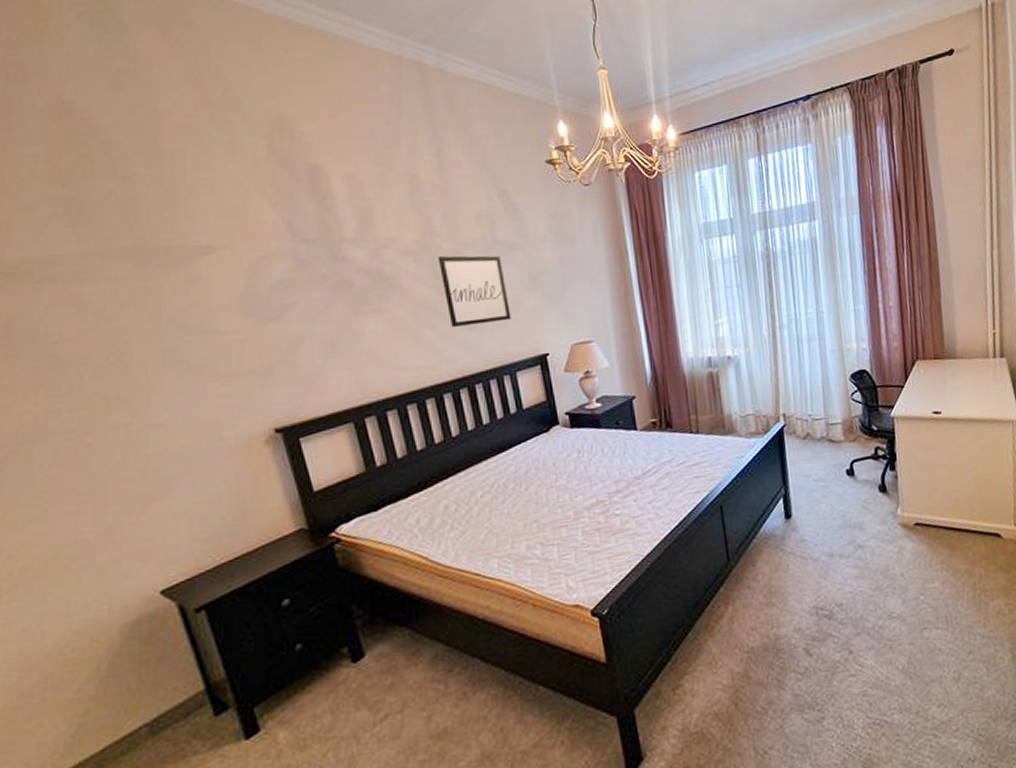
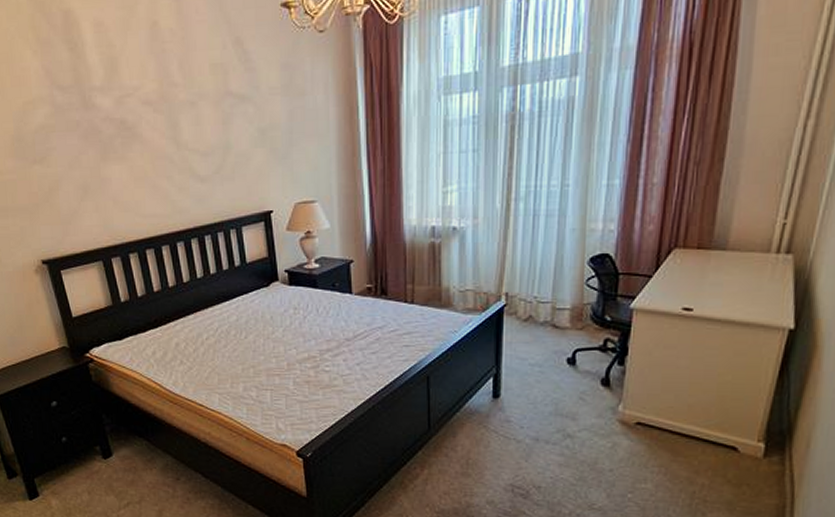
wall art: present [437,255,511,328] -> none [174,106,239,180]

